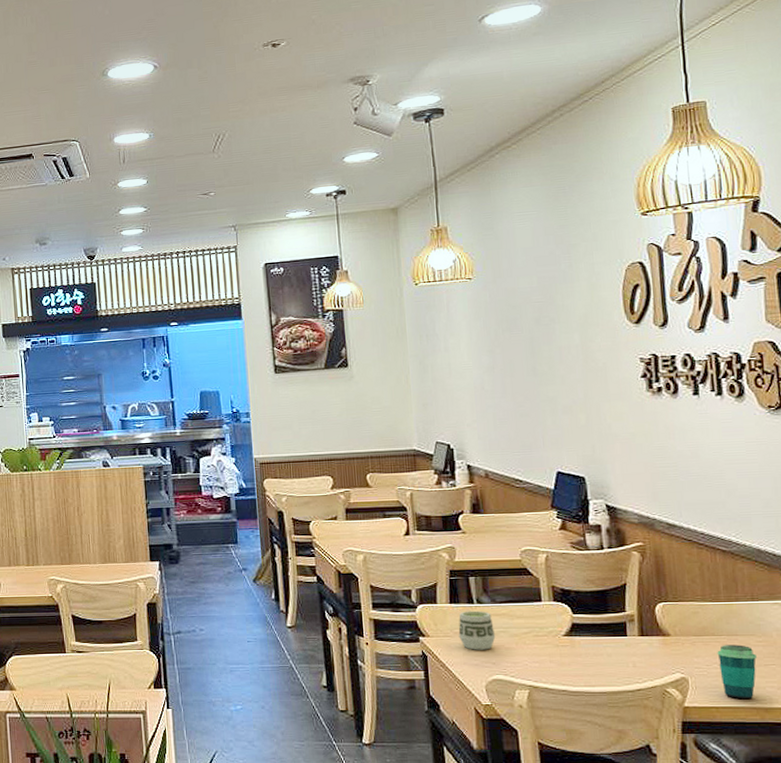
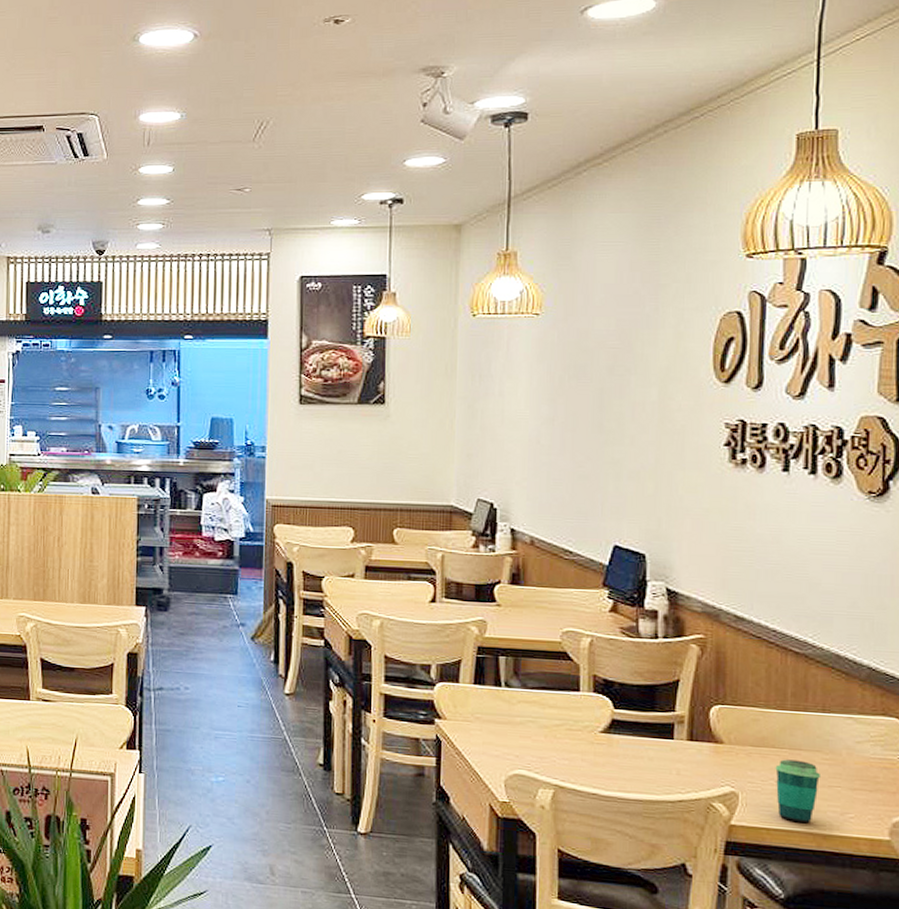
cup: present [458,610,496,650] -> none [480,694,523,740]

